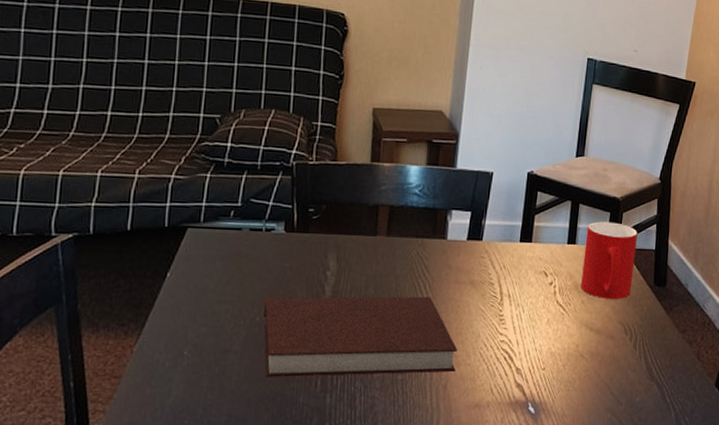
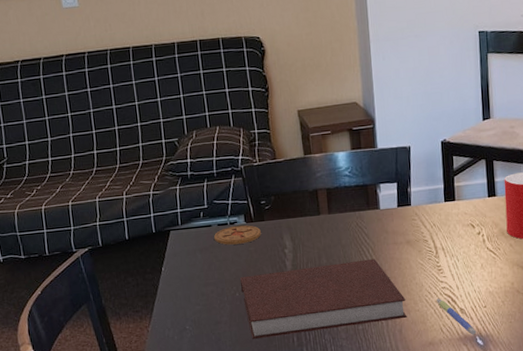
coaster: none [242,234,302,257] -> present [214,225,261,245]
pen: none [492,352,530,401] -> present [437,298,477,335]

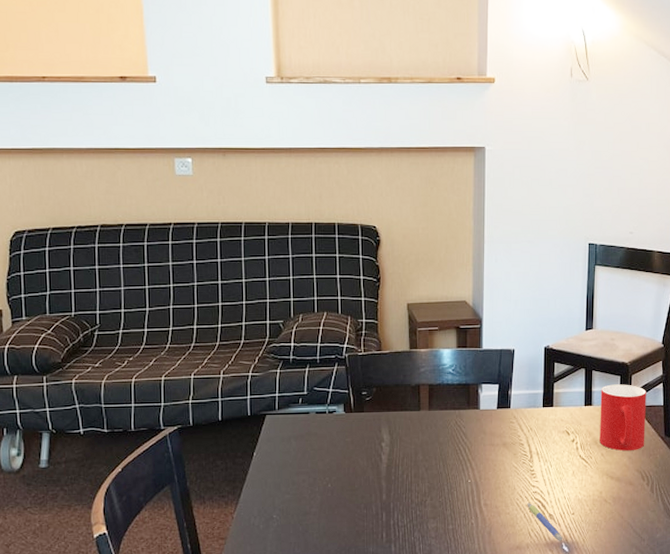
coaster: present [214,225,261,245] -> none [311,415,359,434]
notebook: present [239,258,407,339] -> none [333,458,497,532]

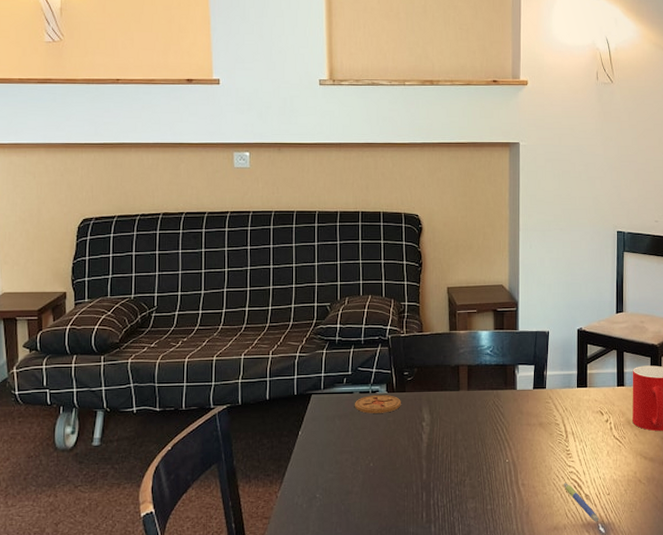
coaster: none [311,415,359,434] -> present [355,395,401,414]

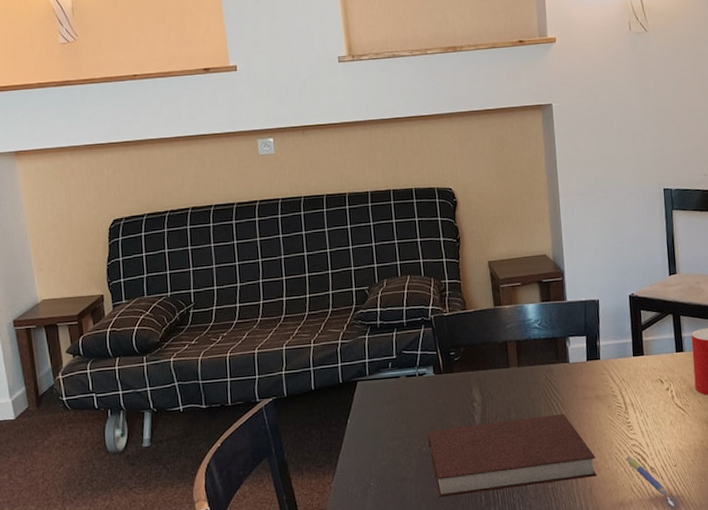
coaster: present [355,395,401,414] -> none [402,377,450,397]
notebook: none [375,438,535,512] -> present [427,414,597,497]

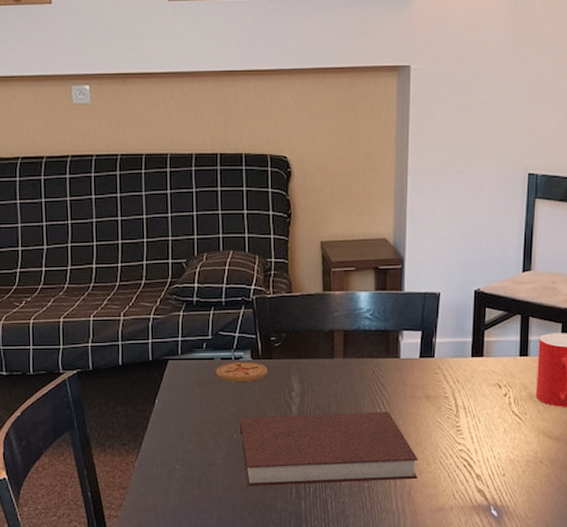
coaster: none [402,377,450,397] -> present [216,362,268,382]
pen: present [627,456,667,496] -> none [452,461,492,504]

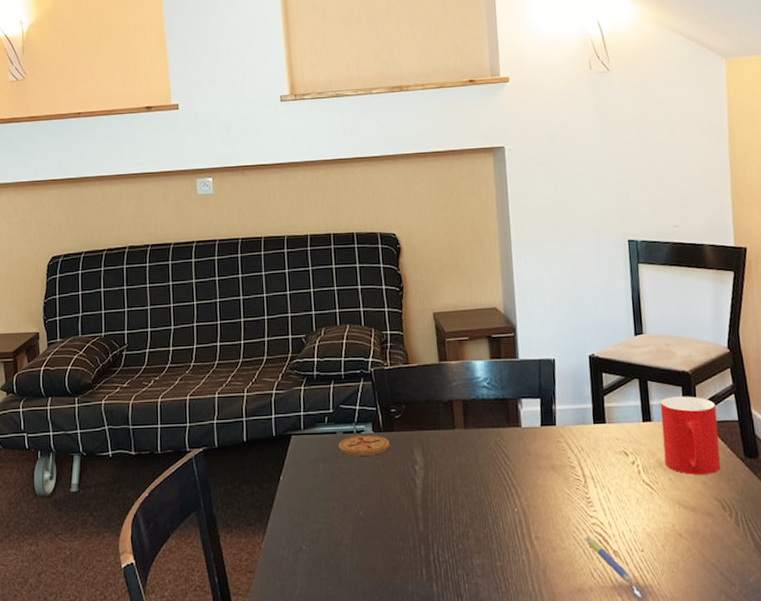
notebook: present [239,411,418,486] -> none [364,483,552,567]
pen: none [452,461,492,504] -> present [586,535,633,584]

